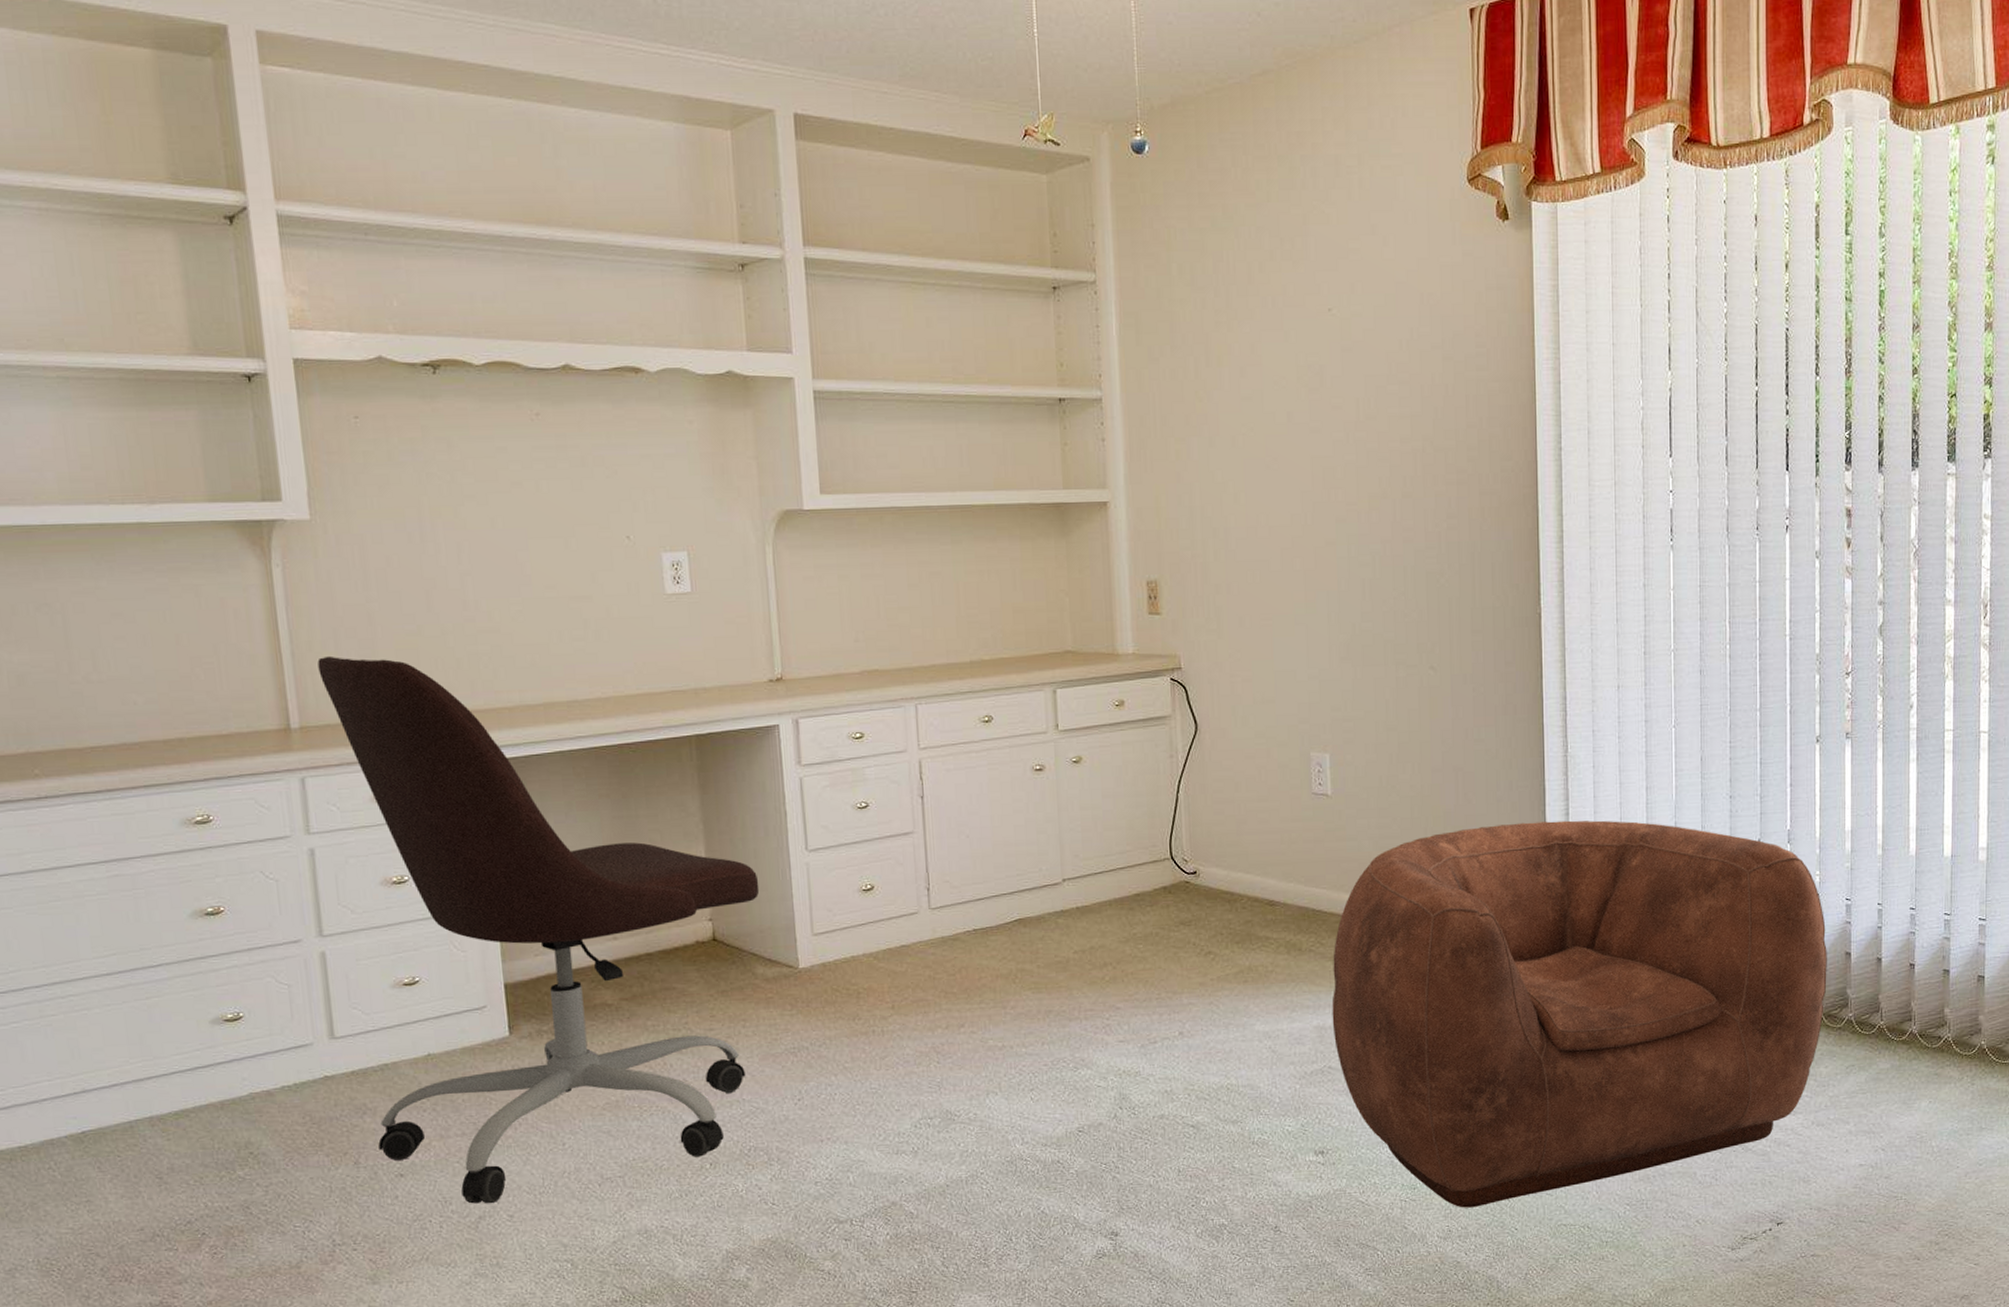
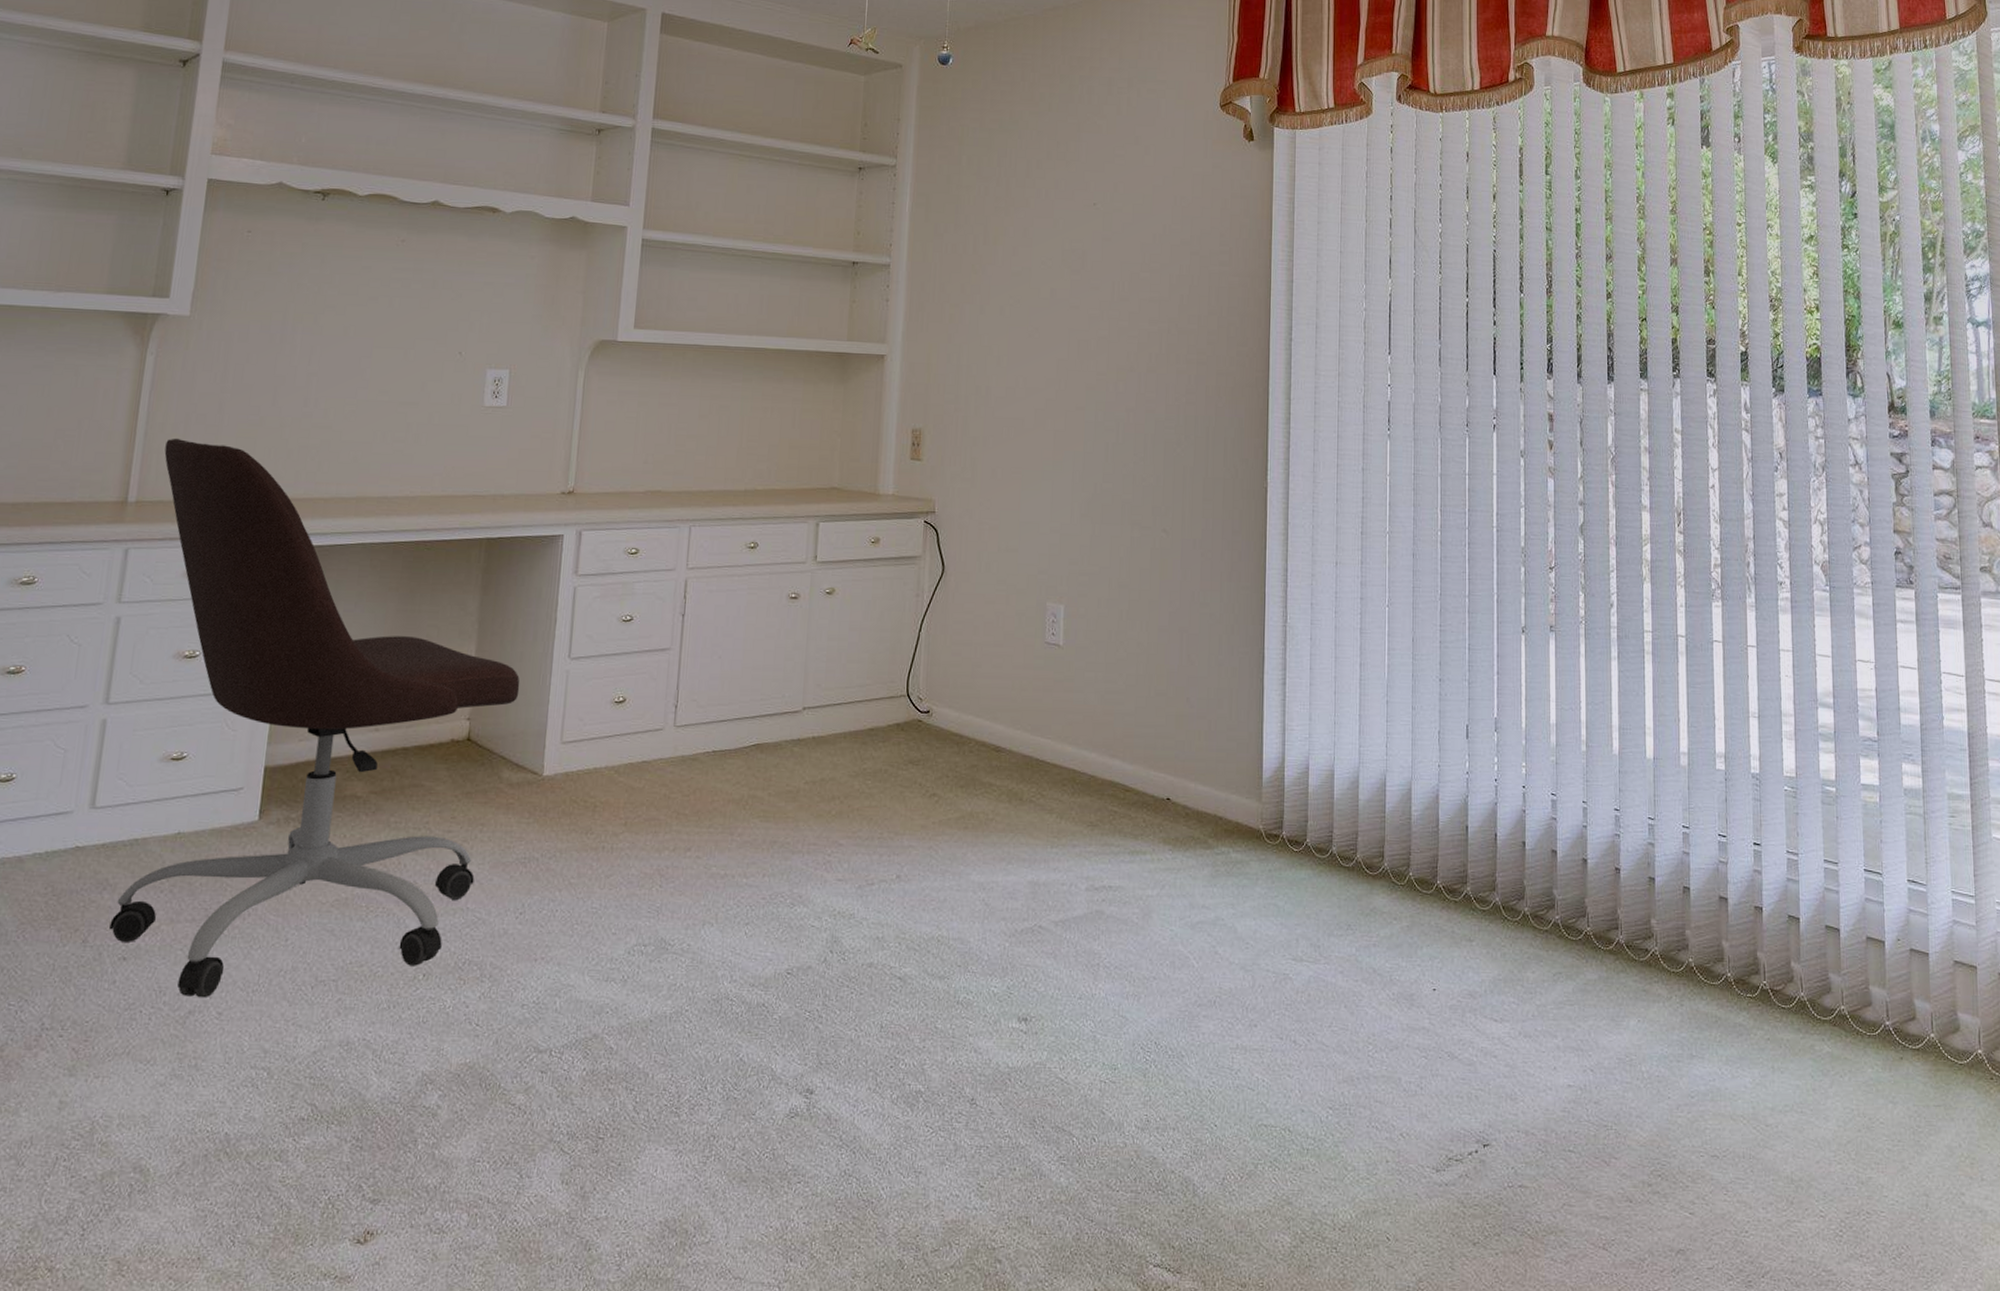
armchair: present [1332,820,1827,1208] -> none [1046,688,1534,1096]

